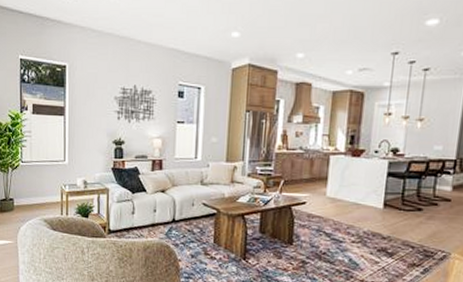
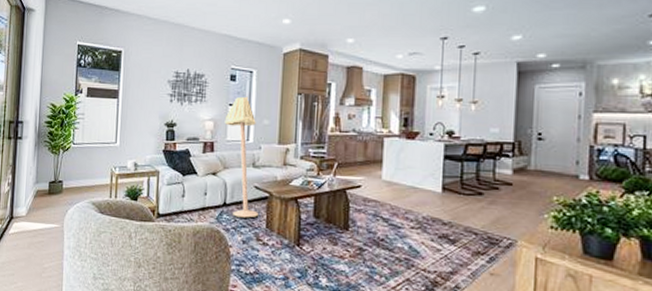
floor lamp: none [172,113,207,234] -> present [224,96,259,218]

